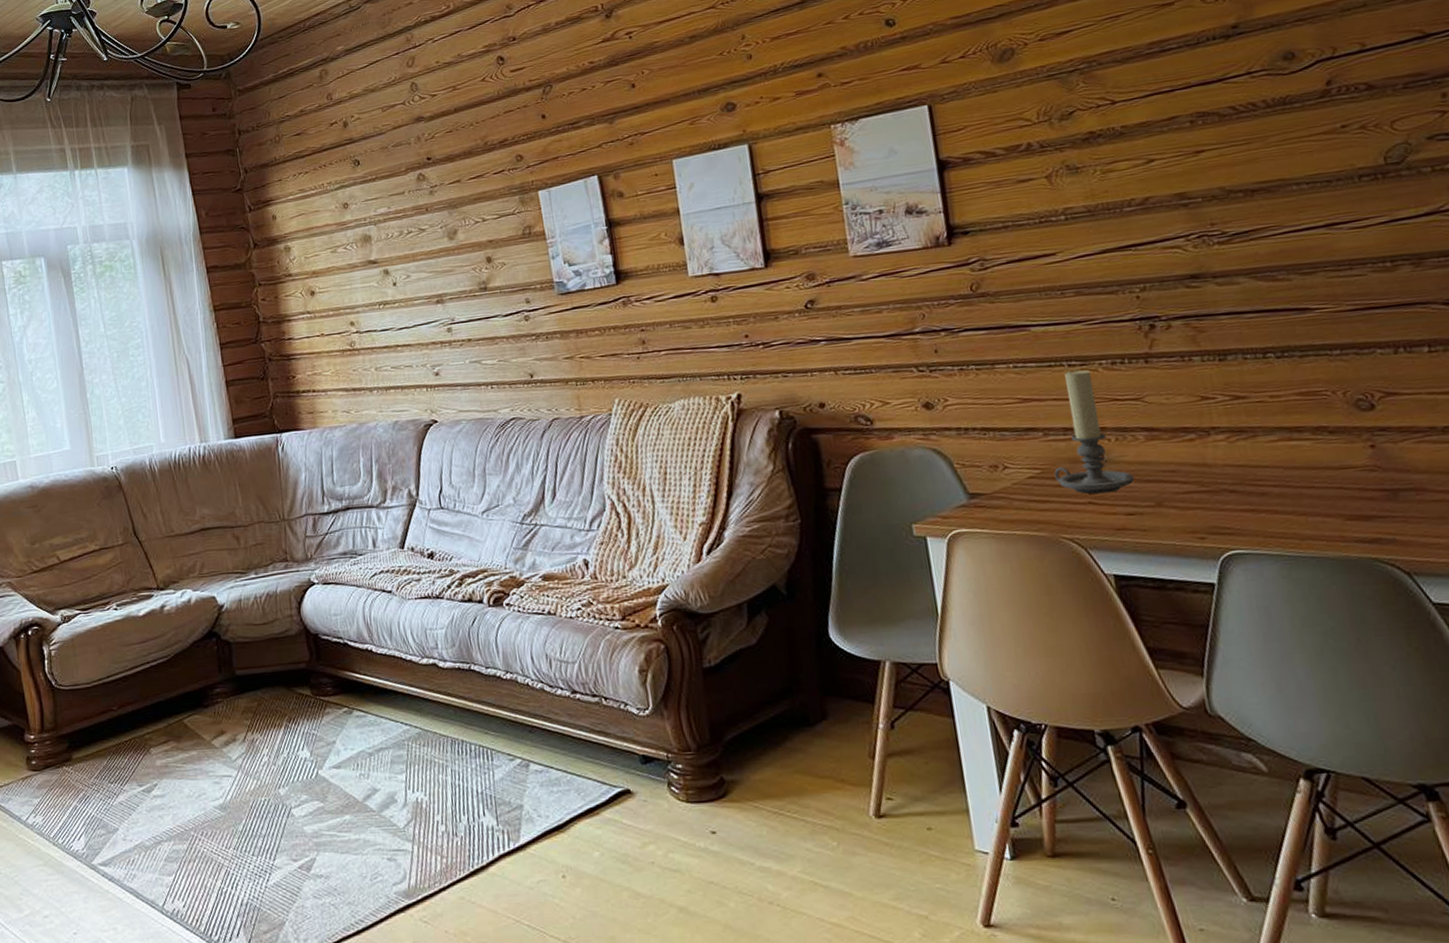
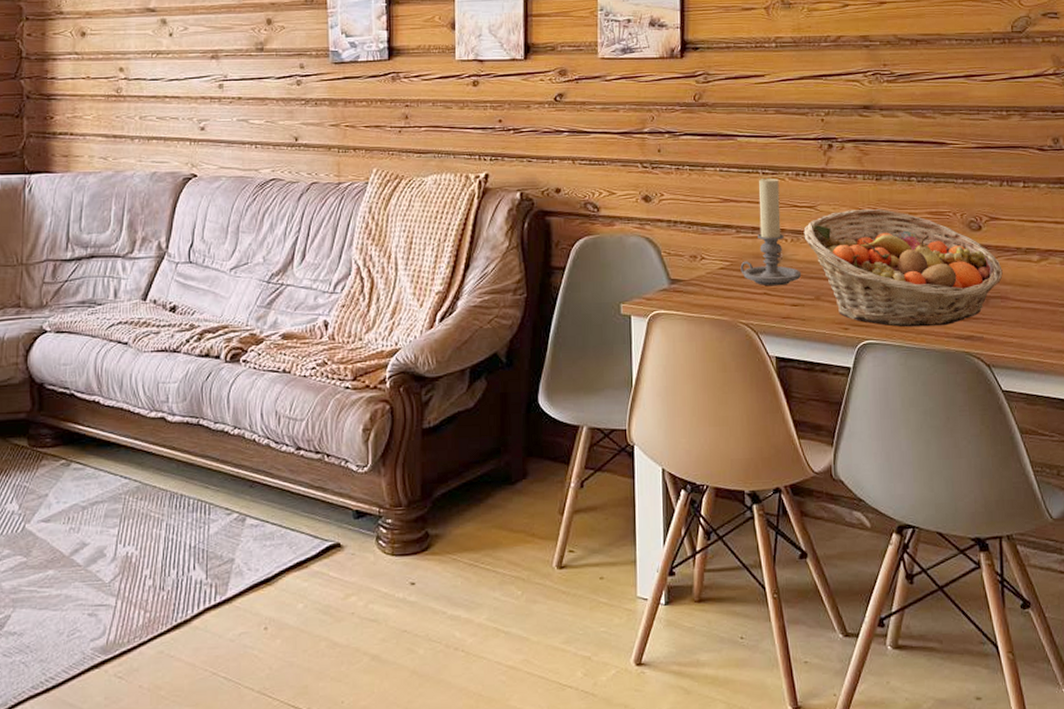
fruit basket: none [1130,394,1414,533] -> present [803,209,1003,327]

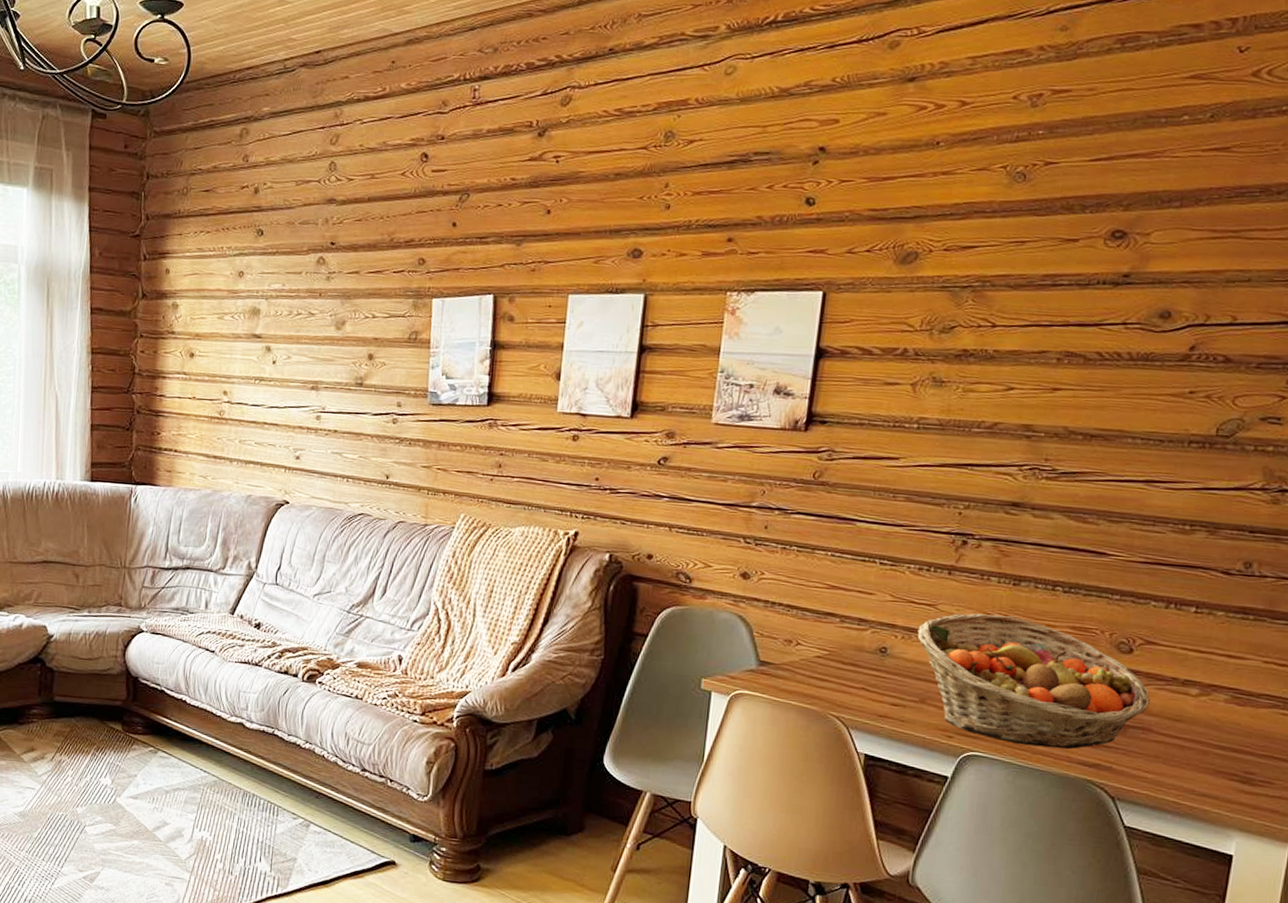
candle holder: present [740,177,802,286] -> none [839,568,908,683]

